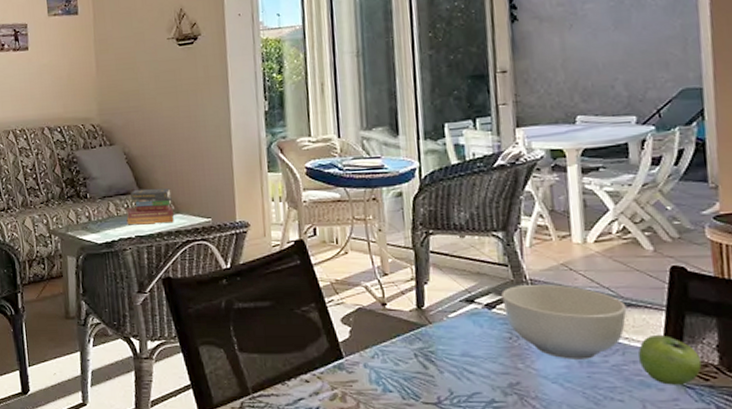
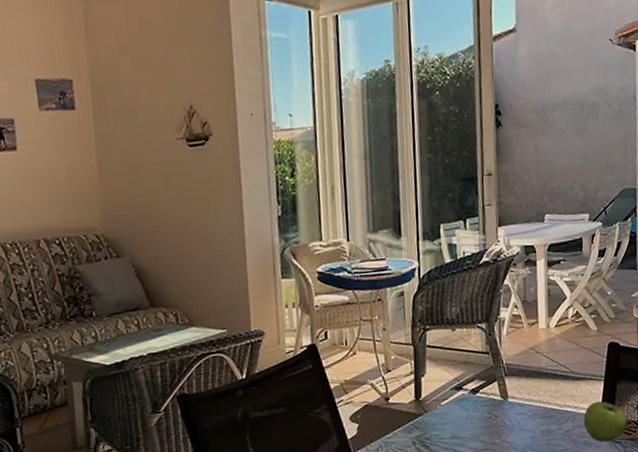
books: present [125,188,175,225] -> none [136,301,189,343]
bowl: present [501,284,627,359] -> none [484,366,577,431]

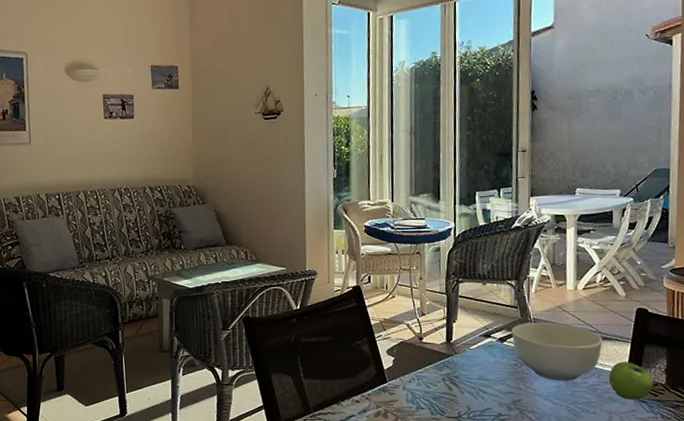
bowl: none [484,366,577,431] -> present [511,322,603,381]

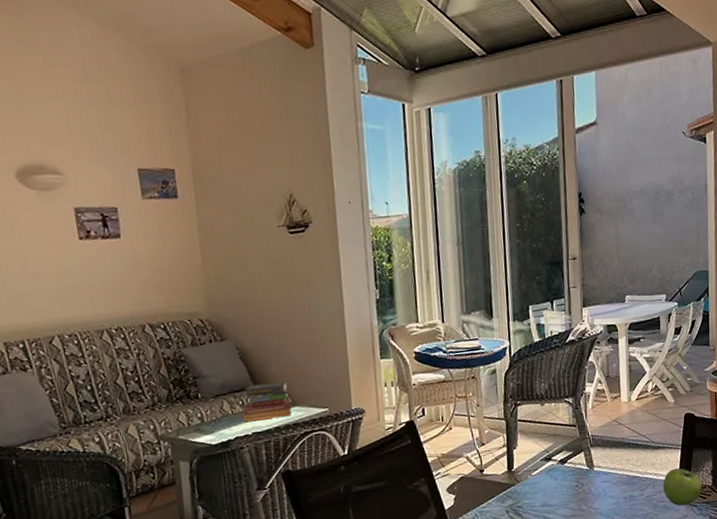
books: none [214,241,255,273] -> present [241,381,292,423]
bowl: present [511,322,603,381] -> none [571,437,656,497]

